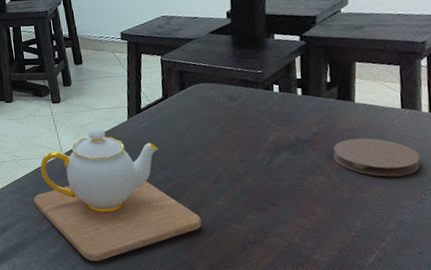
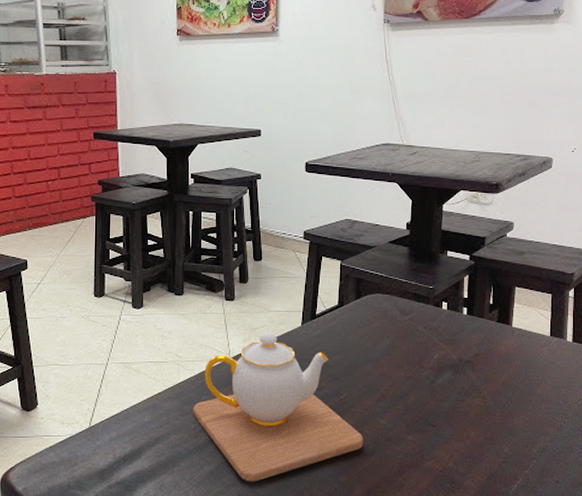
coaster: present [333,138,420,177] -> none [489,363,563,403]

